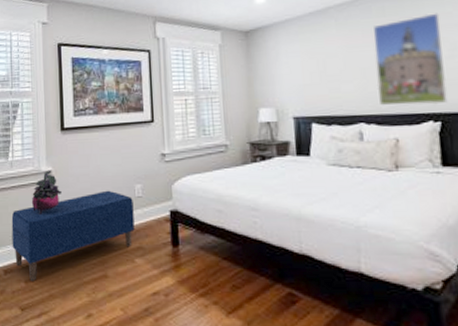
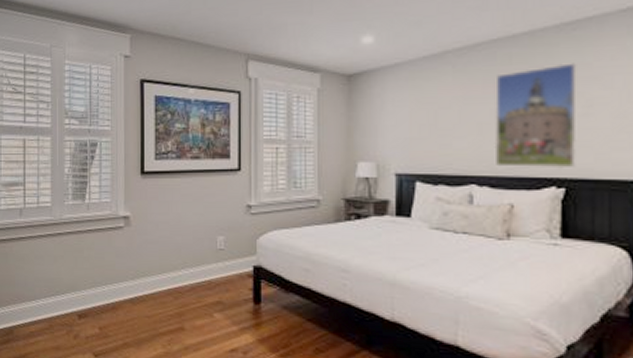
bench: present [11,190,135,281] -> none [87,240,215,328]
potted plant: present [31,169,62,214] -> none [107,215,139,261]

